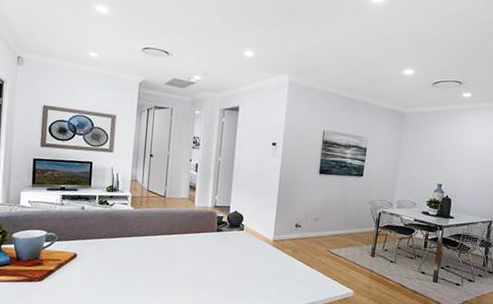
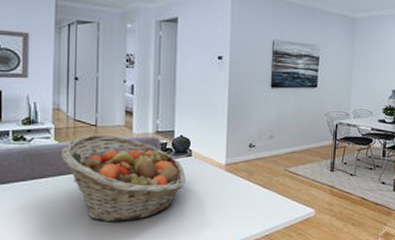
fruit basket: none [135,204,238,282] -> present [61,134,186,222]

